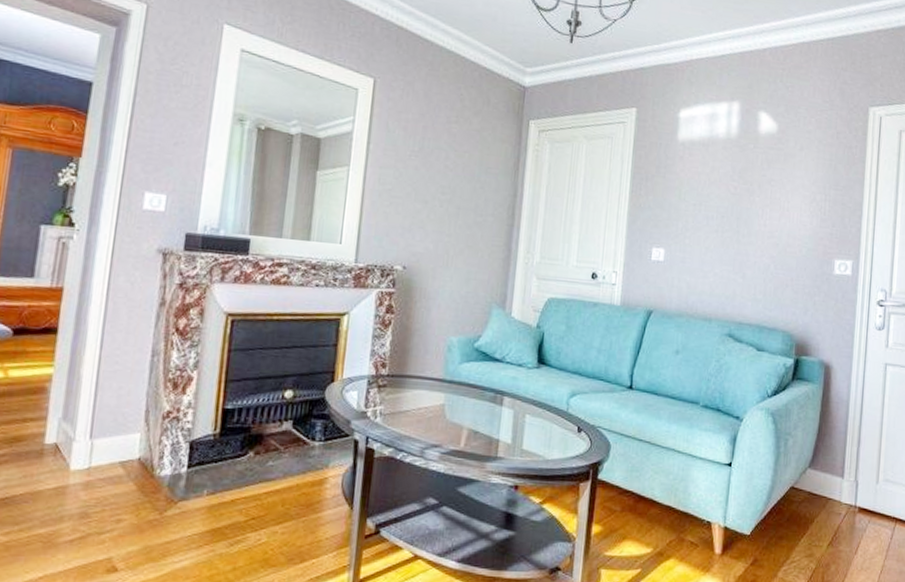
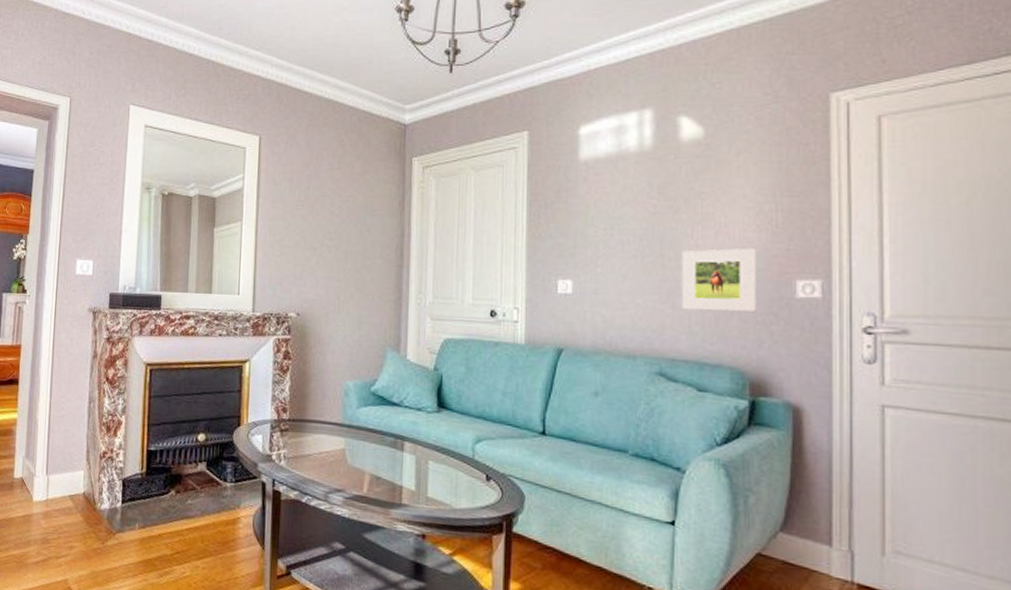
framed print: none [750,229,809,284] -> present [681,247,757,311]

